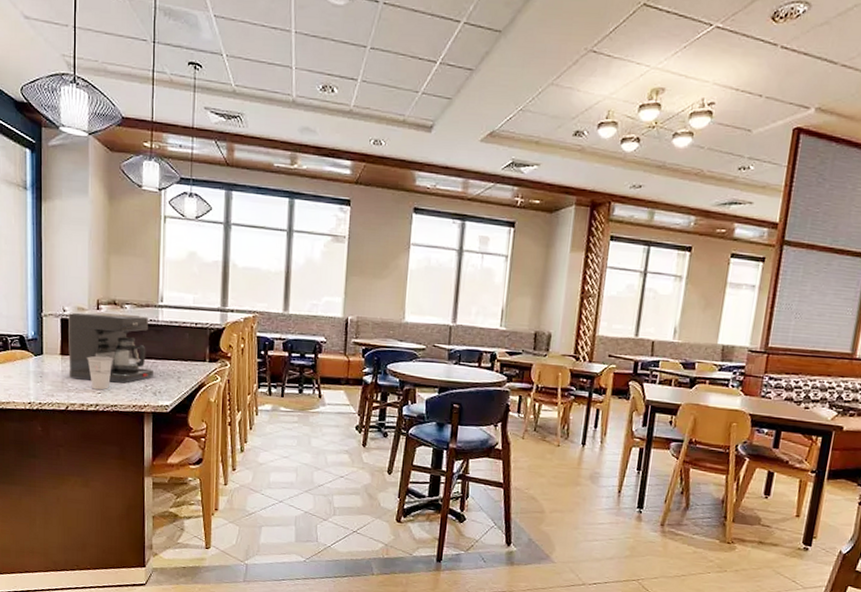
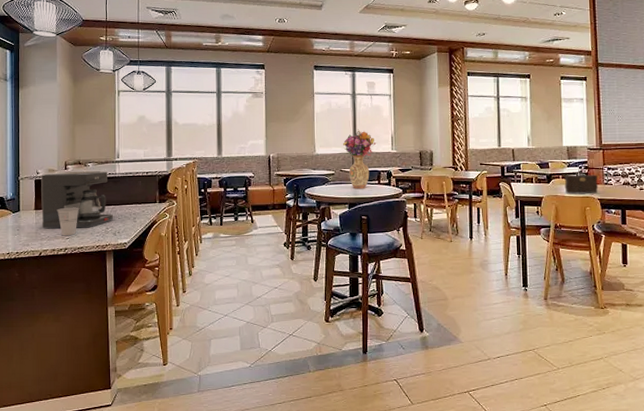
flower arrangement: none [440,296,483,372] -> present [343,129,378,189]
briefcase: none [709,378,755,407] -> present [564,172,599,194]

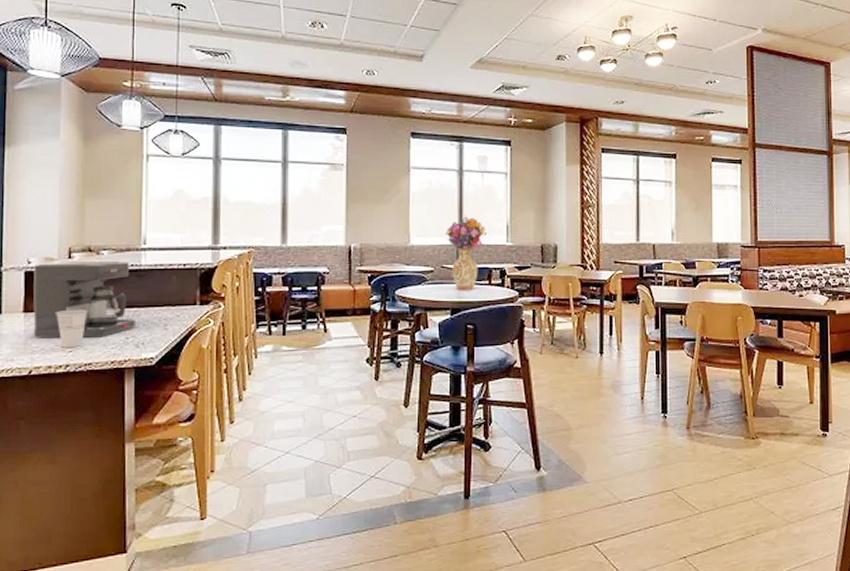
briefcase: present [564,172,599,194] -> none [713,274,752,300]

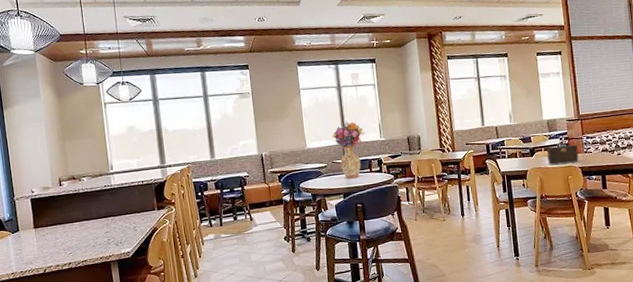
coffee maker: present [33,262,135,338] -> none [36,184,114,246]
cup: present [56,309,88,348] -> none [57,221,79,251]
briefcase: none [713,274,752,300] -> present [546,142,579,165]

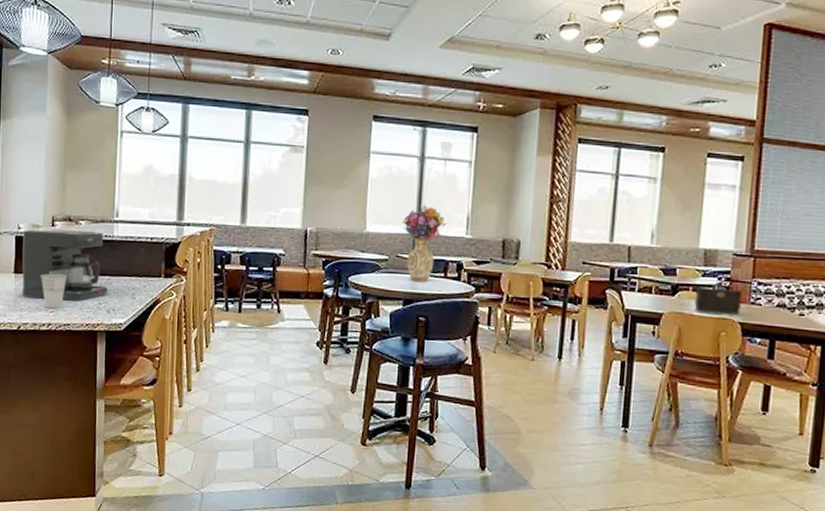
coffee maker: none [36,184,114,246] -> present [21,229,108,301]
cup: none [57,221,79,251] -> present [41,273,67,309]

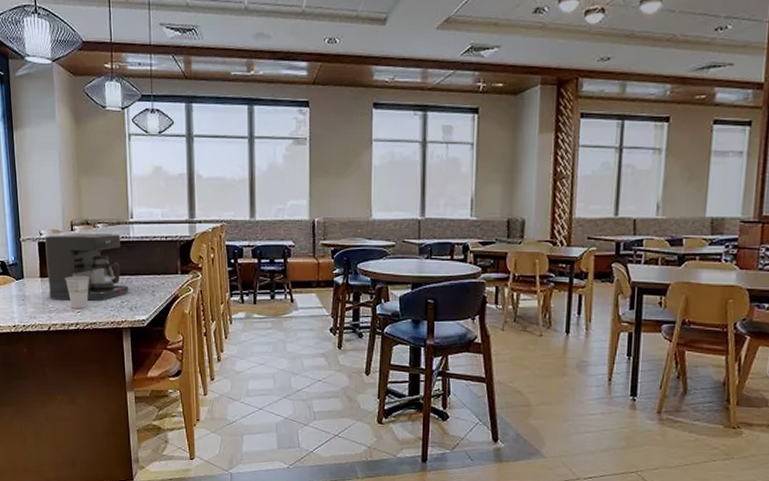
flower arrangement: present [402,203,448,283] -> none [407,188,452,266]
briefcase: present [694,284,743,315] -> none [701,252,751,281]

